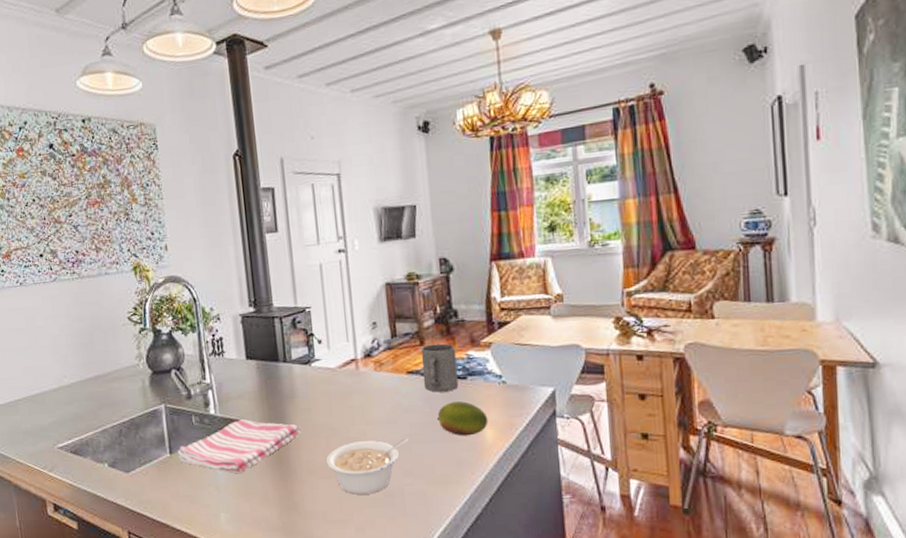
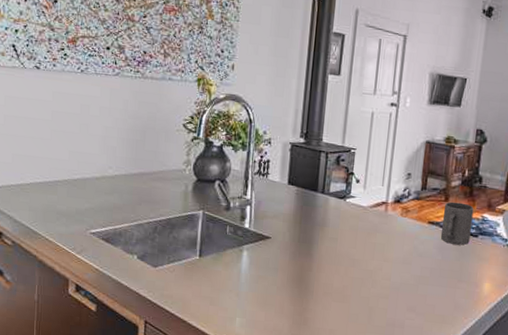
dish towel: present [178,419,302,474] -> none [207,237,326,286]
legume: present [327,438,409,495] -> none [342,274,418,322]
fruit: present [436,401,489,436] -> none [445,254,489,286]

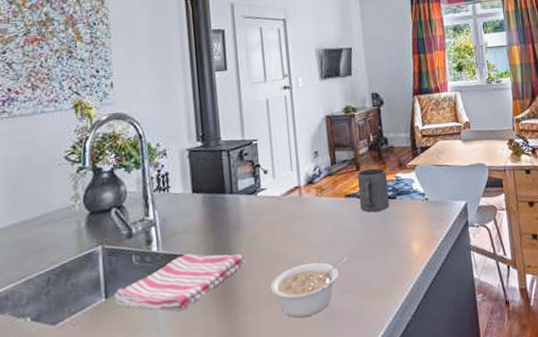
dish towel: none [207,237,326,286] -> present [115,253,247,312]
legume: none [342,274,418,322] -> present [271,257,348,318]

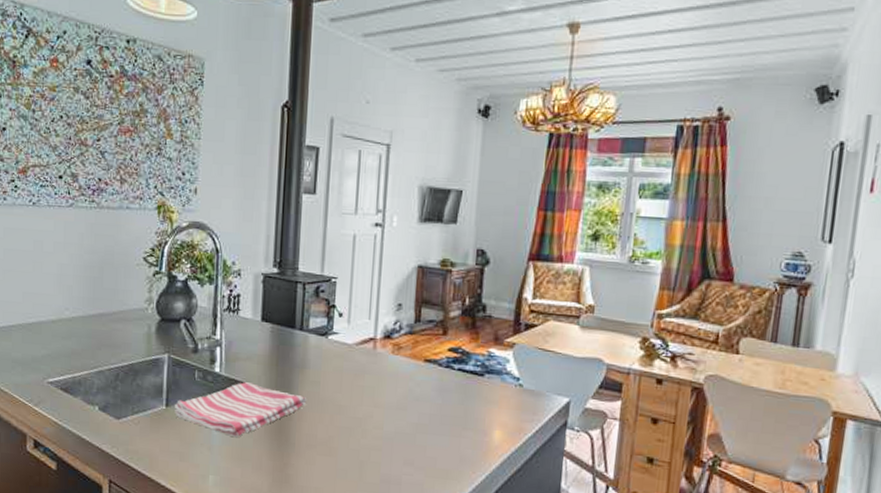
legume: present [271,257,348,318] -> none [328,422,416,478]
mug: present [357,167,390,213] -> none [439,335,478,386]

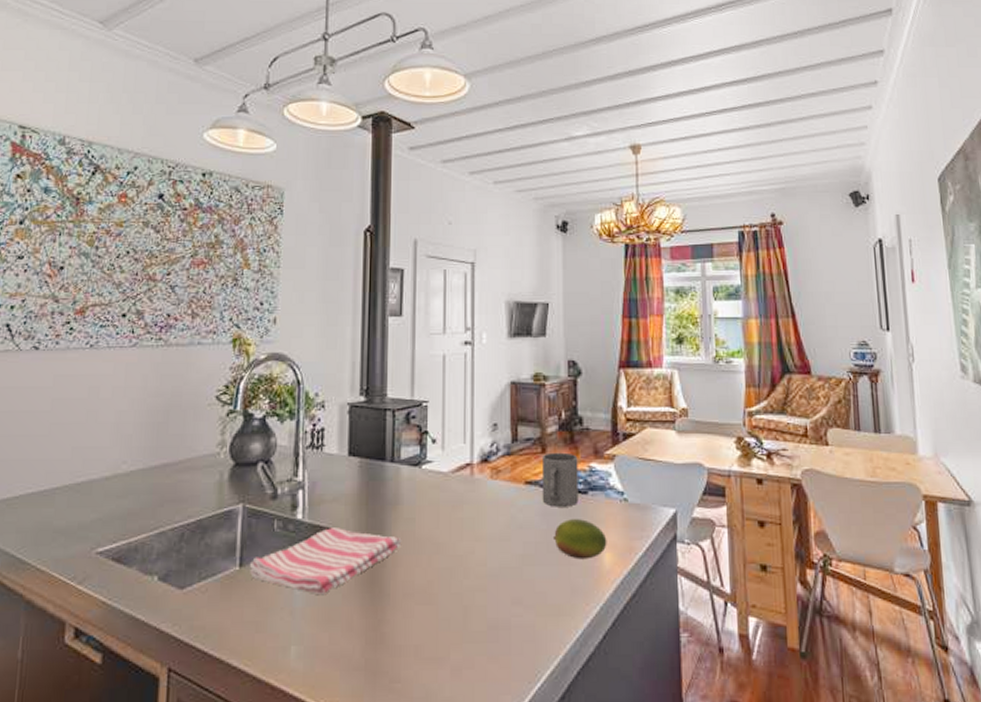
mug: none [439,335,478,386] -> present [541,452,578,507]
fruit: none [446,397,499,434] -> present [552,519,607,560]

